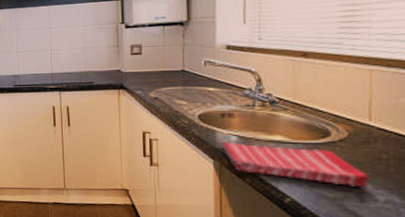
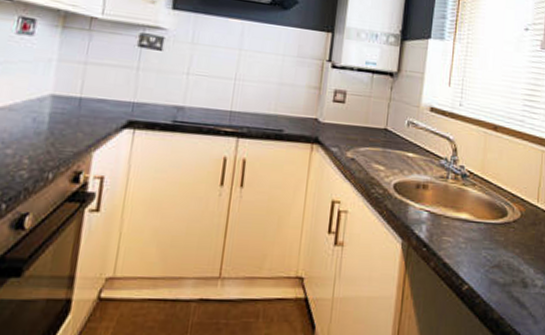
dish towel: present [221,142,371,188] -> none [412,218,534,273]

